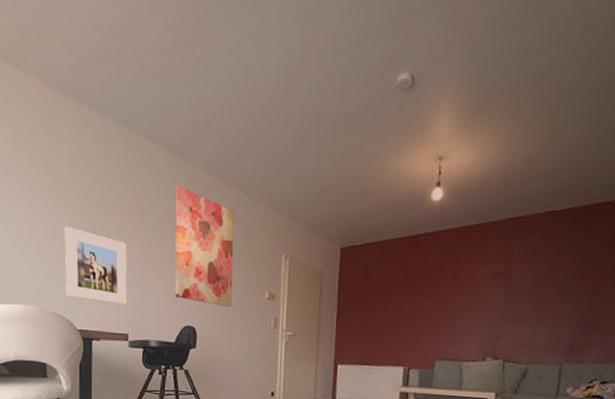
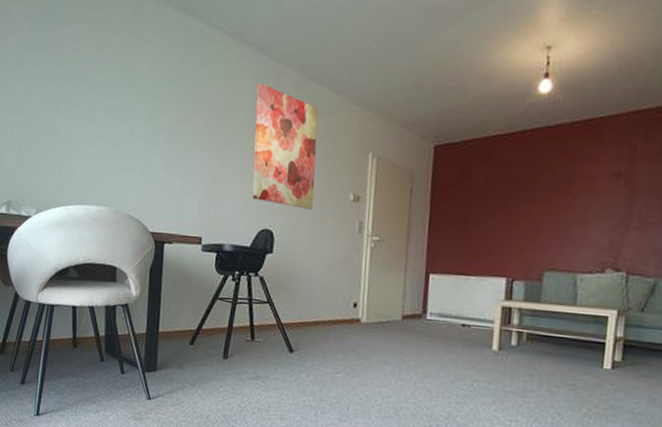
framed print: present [64,226,127,305] -> none [140,126,204,207]

